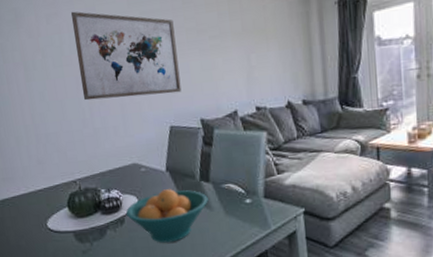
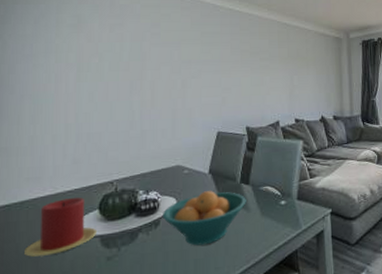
candle: none [14,196,70,248] -> present [24,197,98,257]
wall art: present [70,11,182,101] -> none [135,24,232,104]

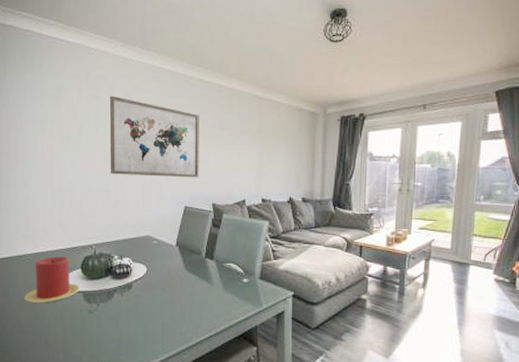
wall art: none [135,24,232,104] -> present [109,95,199,178]
fruit bowl: present [162,191,246,246] -> none [134,262,210,311]

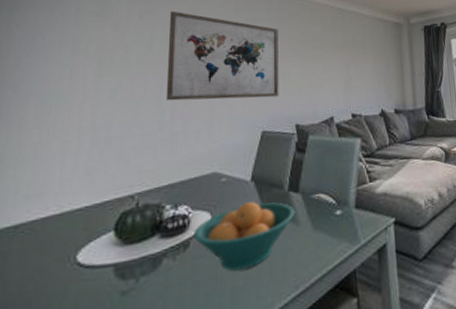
candle: present [24,256,81,303] -> none [14,217,111,297]
fruit bowl: none [134,262,210,311] -> present [192,201,295,271]

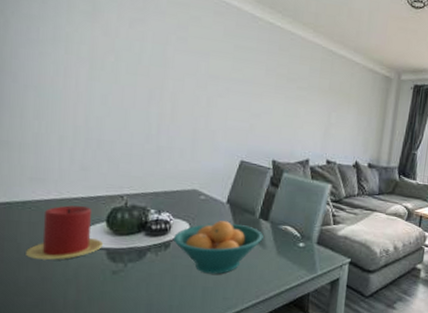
candle: none [14,217,111,297] -> present [26,205,104,260]
wall art: present [165,11,279,101] -> none [153,23,266,131]

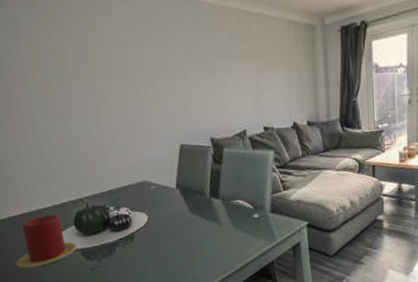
fruit bowl: present [172,221,263,274] -> none [135,206,218,258]

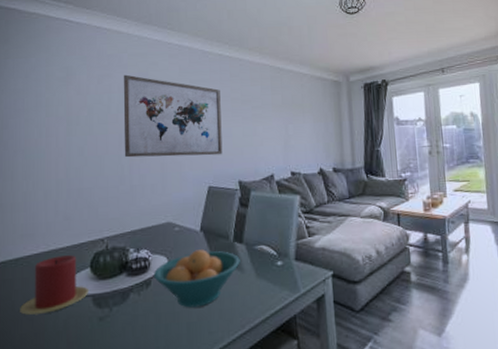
wall art: none [75,25,192,118] -> present [123,74,223,158]
fruit bowl: none [135,206,218,258] -> present [153,250,240,308]

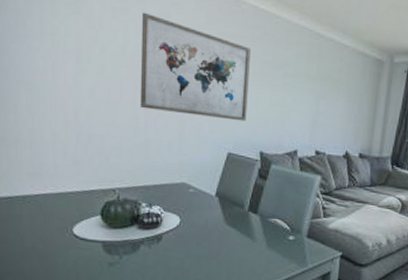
candle: present [20,255,90,315] -> none [29,199,100,252]
fruit bowl: present [153,250,240,308] -> none [164,214,253,267]

